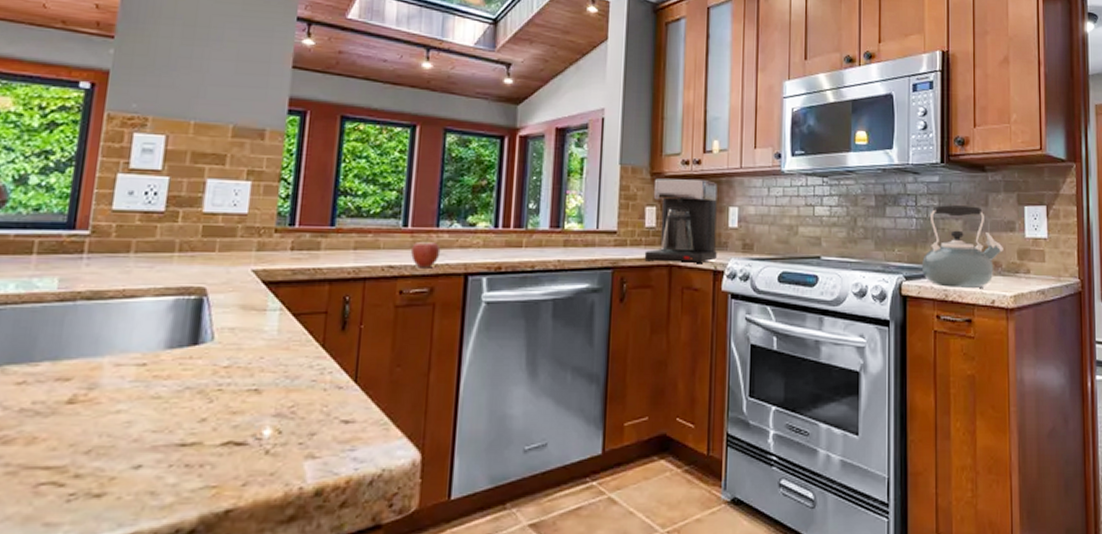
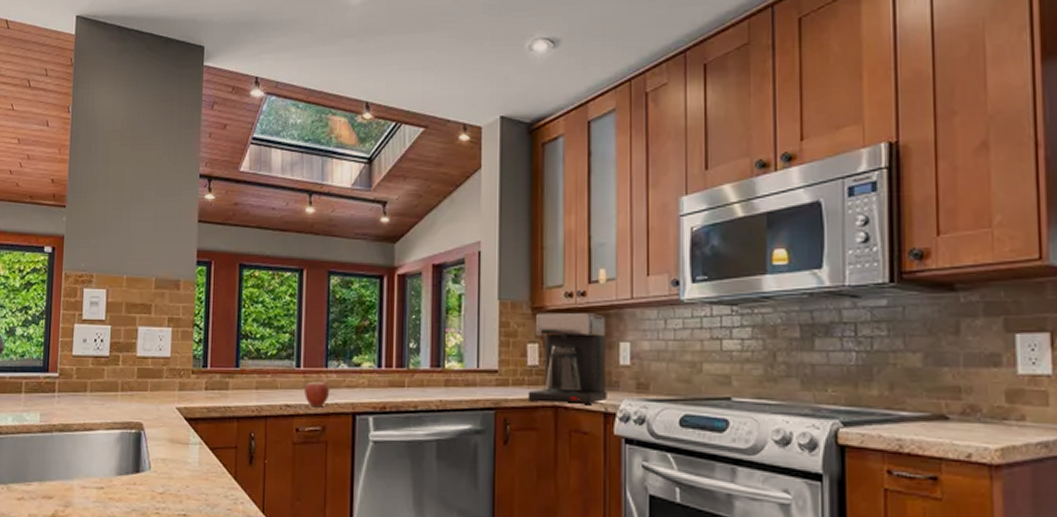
kettle: present [921,205,1003,289] -> none [864,335,984,439]

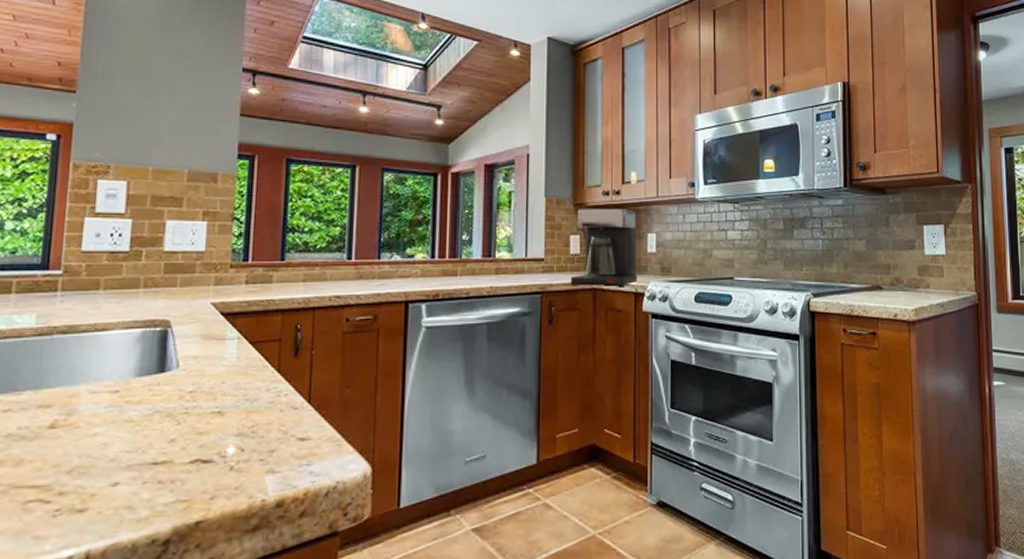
fruit: present [305,376,330,408] -> none [356,267,383,297]

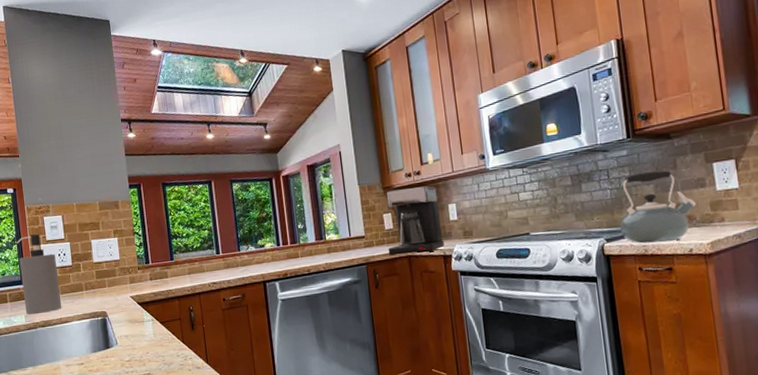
soap dispenser: none [40,202,105,315] -> present [16,234,62,315]
kettle: none [827,226,904,304] -> present [619,170,696,244]

